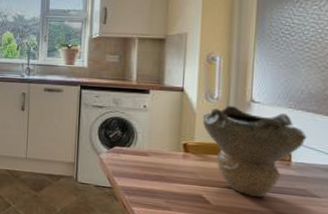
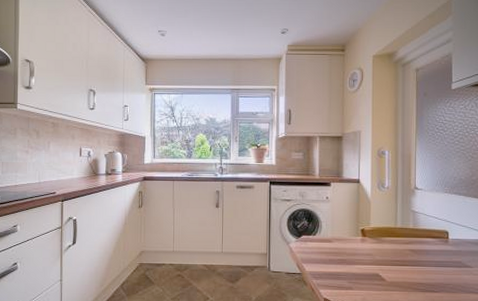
decorative bowl: present [202,105,307,198] -> none [376,193,460,272]

